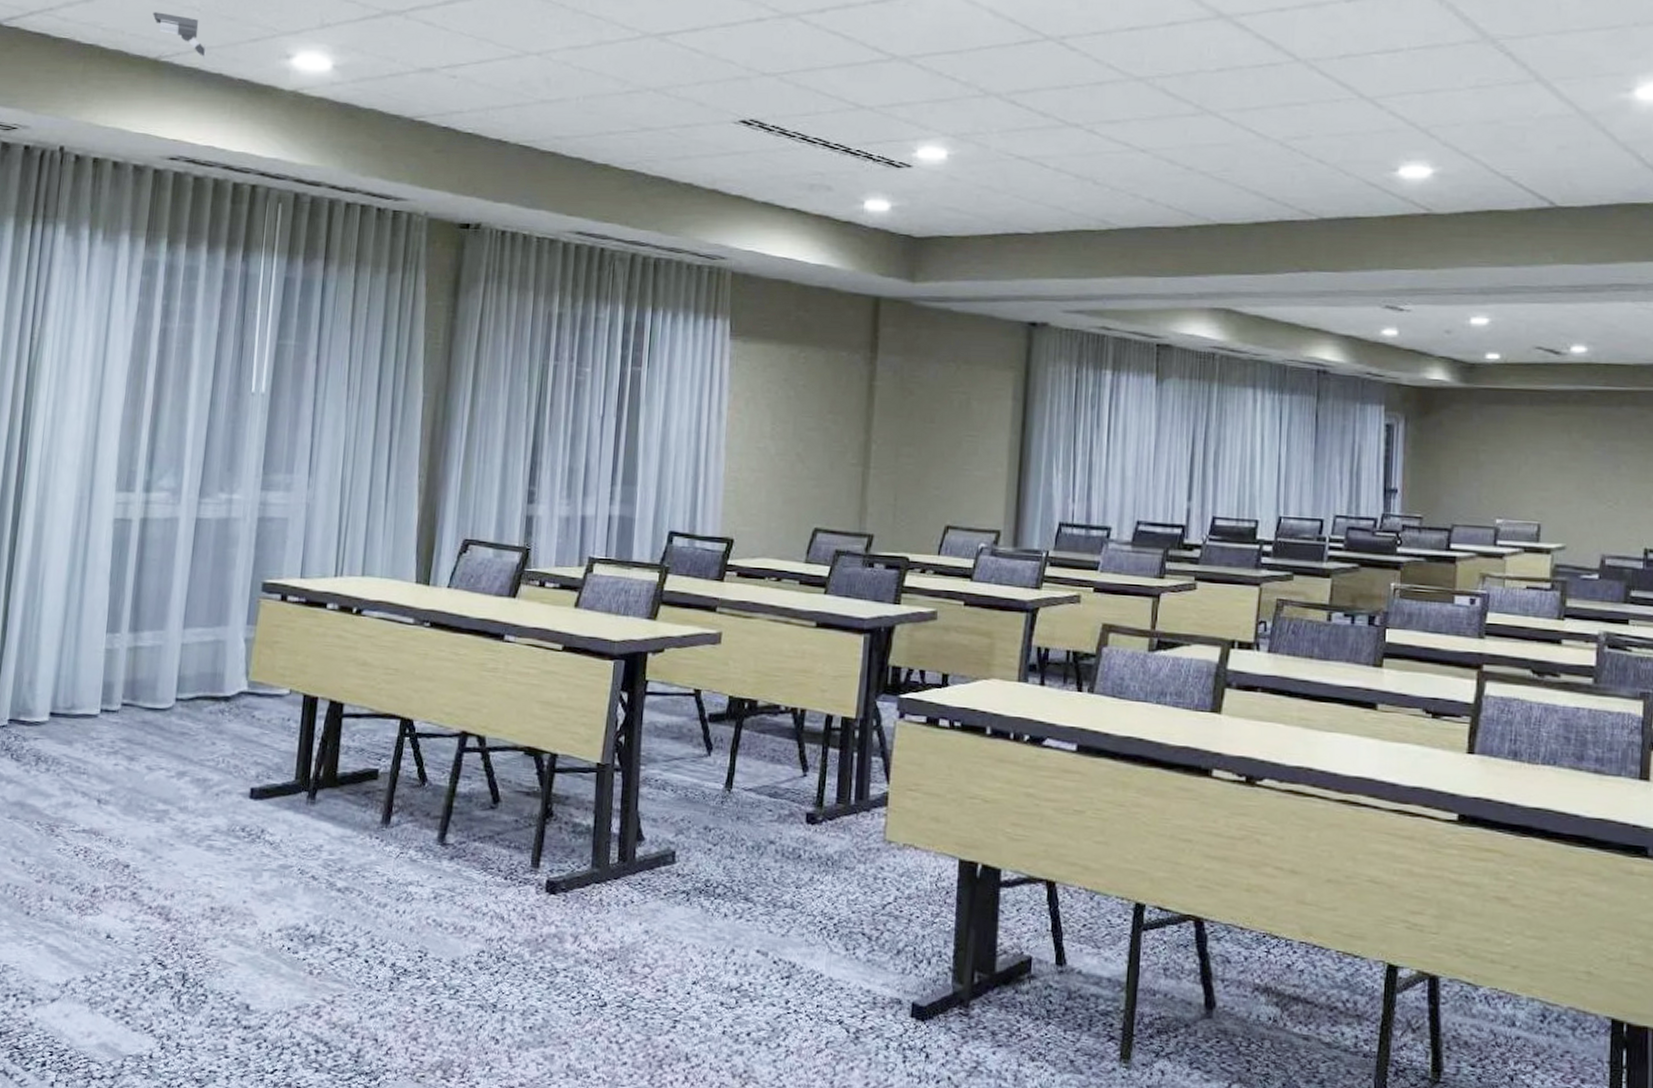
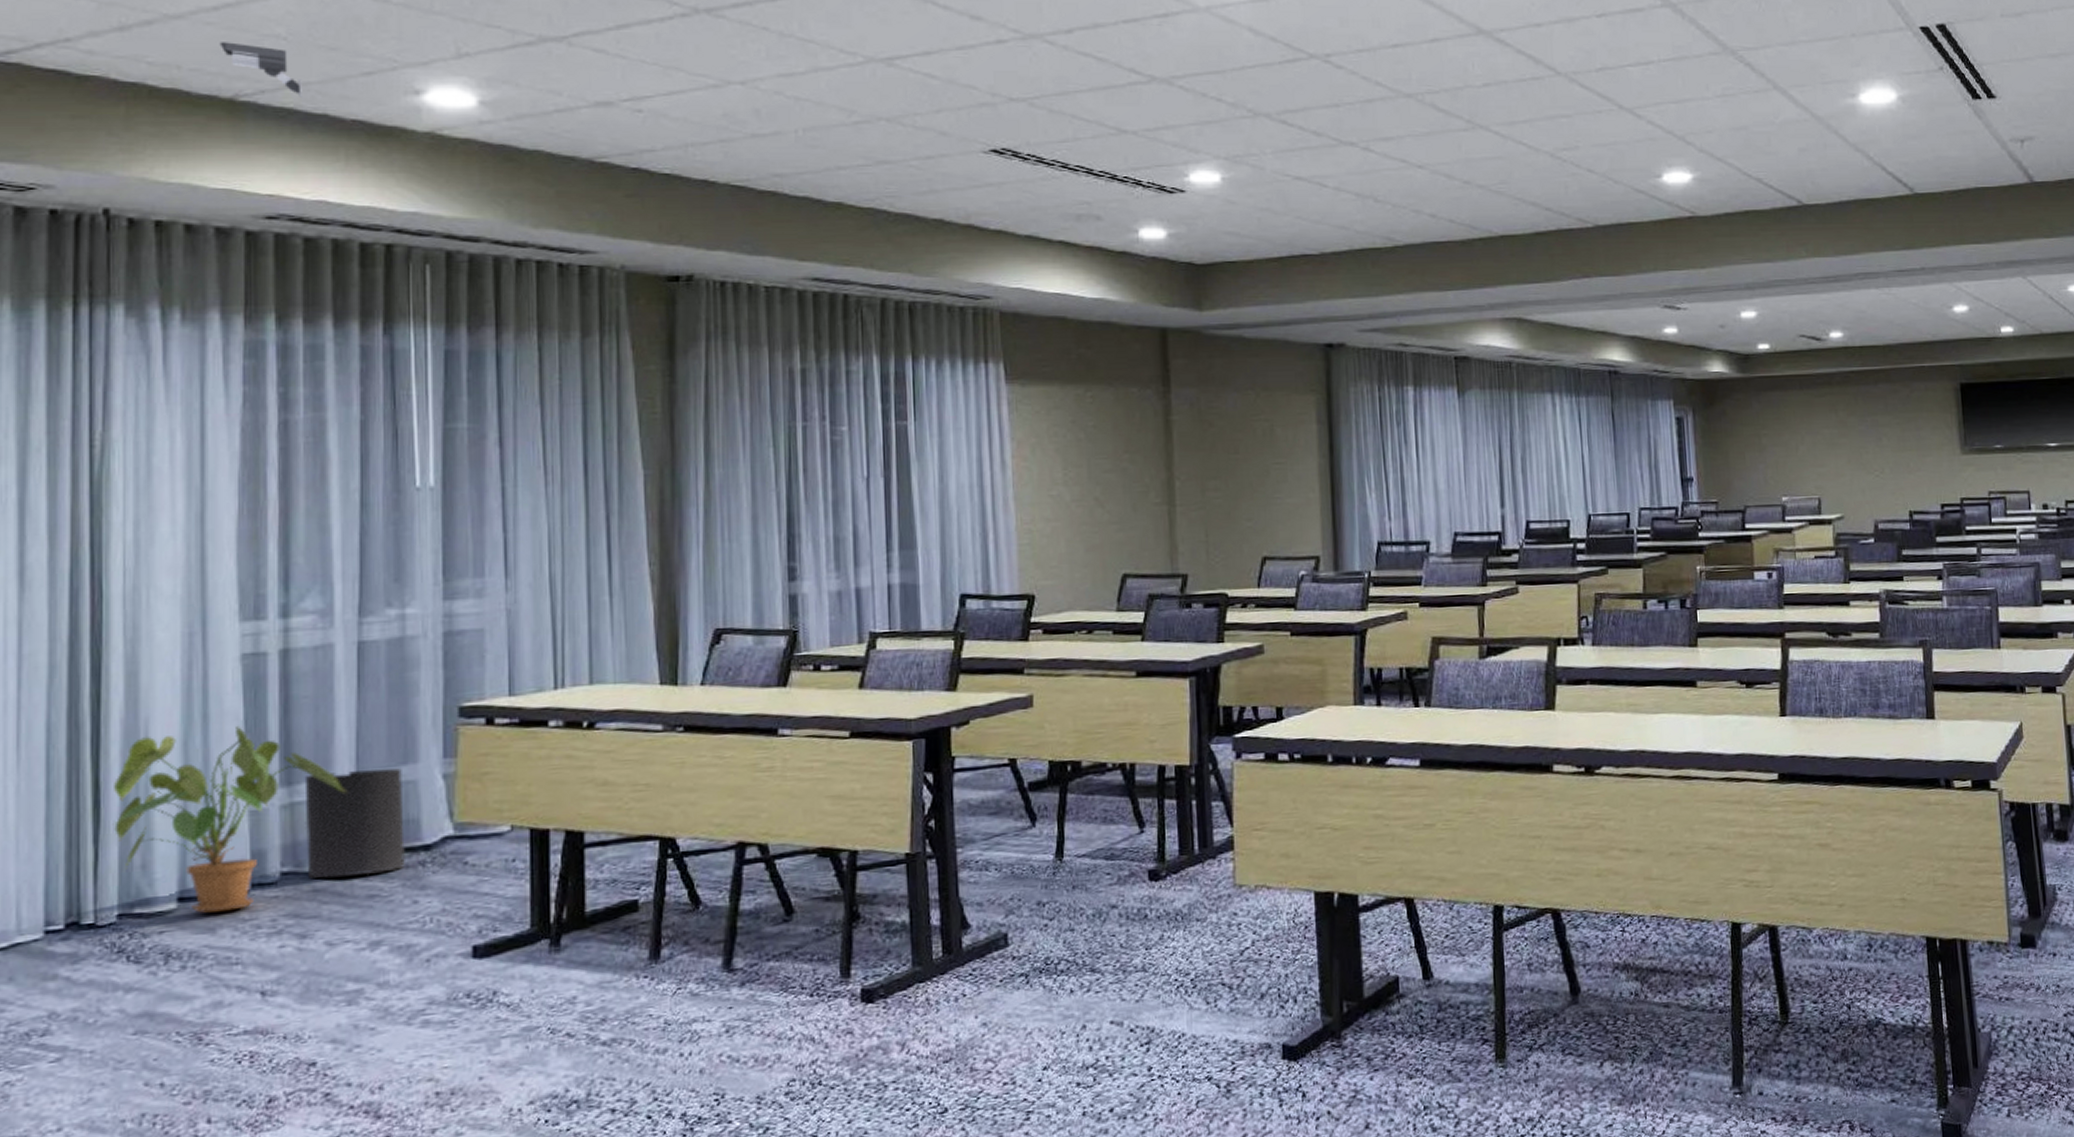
house plant: none [14,577,175,729] -> present [114,725,346,913]
trash can: none [140,624,216,716] -> present [304,768,405,879]

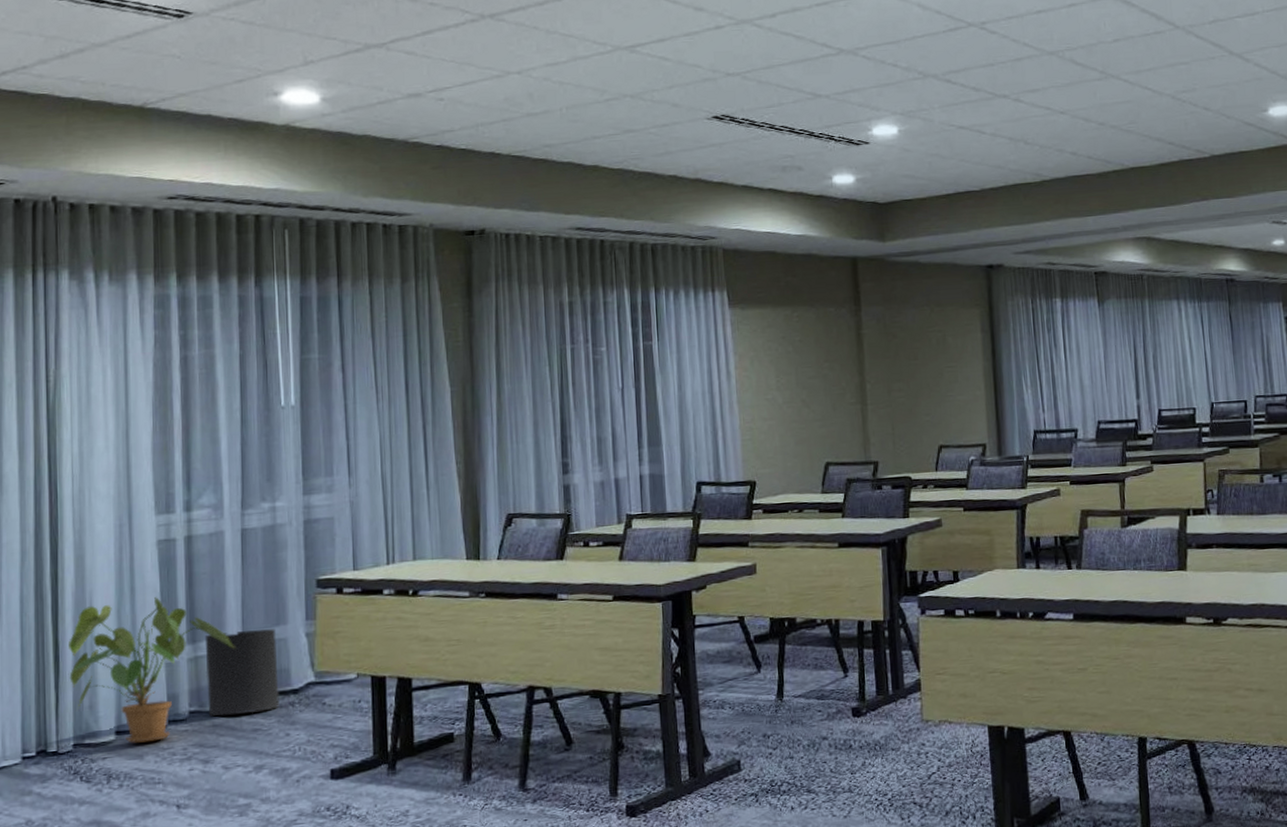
security camera: present [219,42,302,97] -> none [132,62,192,103]

